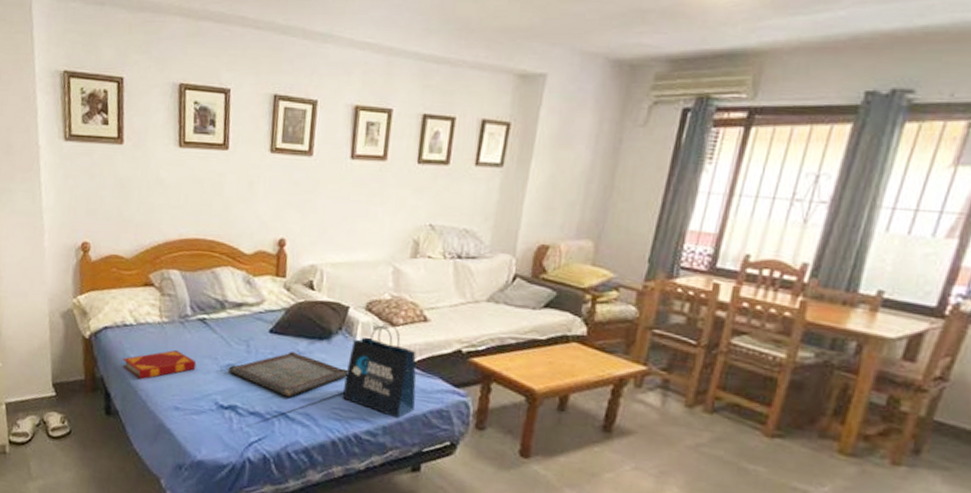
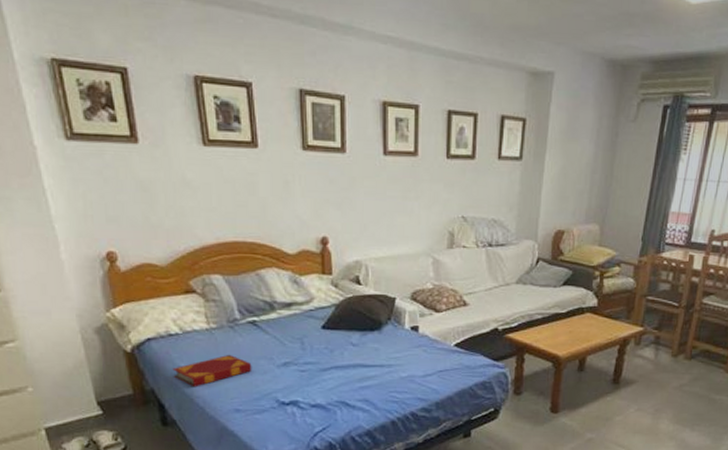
serving tray: present [227,351,348,397] -> none [285,345,399,387]
tote bag: present [343,324,417,419] -> none [398,311,463,394]

